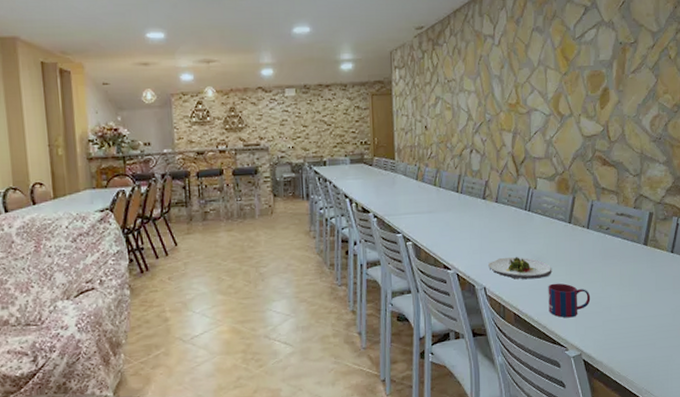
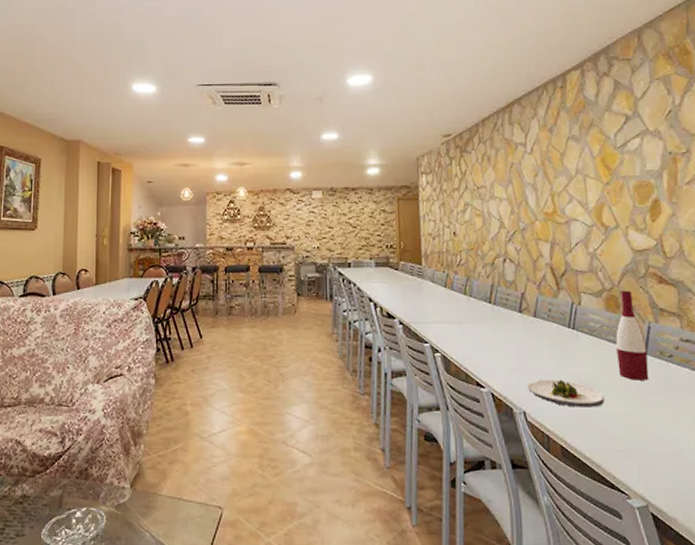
mug: present [548,283,591,318] -> none [601,415,656,459]
wine bottle: none [564,173,589,252] -> present [616,290,649,380]

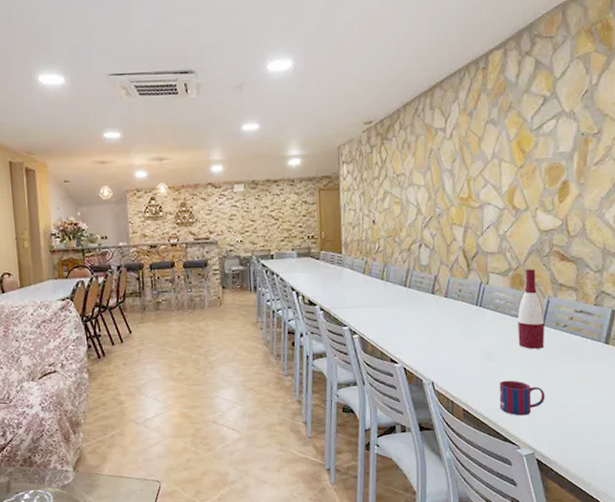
salad plate: present [528,379,605,407] -> none [437,351,504,376]
mug: none [601,415,656,459] -> present [499,380,545,416]

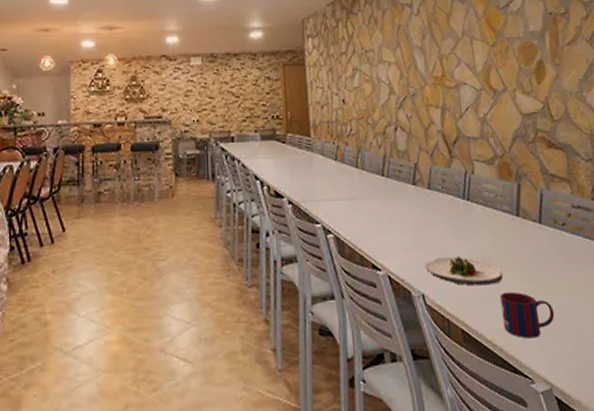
salad plate: none [437,351,504,376] -> present [425,255,503,286]
wine bottle: present [518,269,544,349] -> none [510,156,545,252]

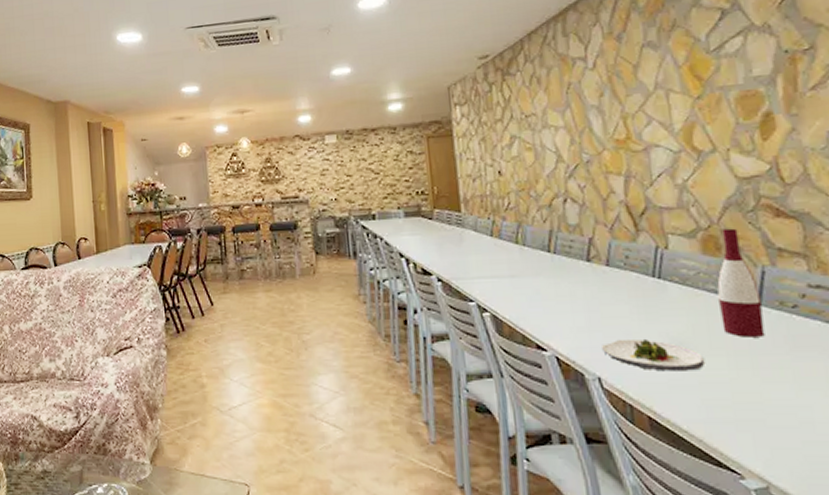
mug: present [500,291,555,339] -> none [700,379,777,431]
wine bottle: none [510,156,545,252] -> present [717,228,765,337]

